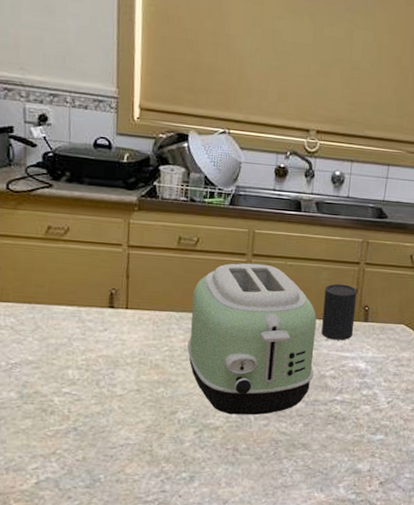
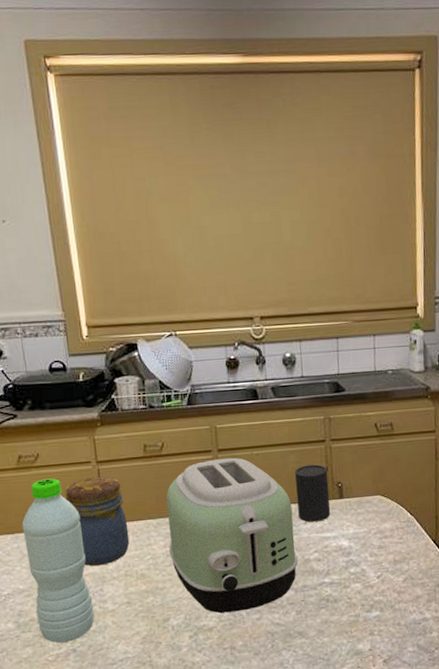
water bottle: none [40,254,102,420] -> present [22,478,95,643]
jar: none [90,260,150,350] -> present [64,476,130,567]

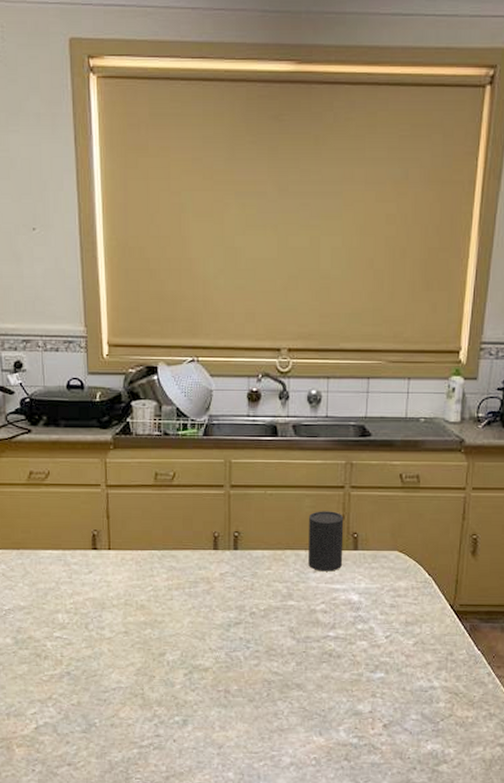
water bottle: present [22,478,95,643] -> none [27,498,91,664]
jar: present [64,476,130,567] -> none [72,501,132,592]
toaster: present [166,457,299,614] -> none [171,495,304,655]

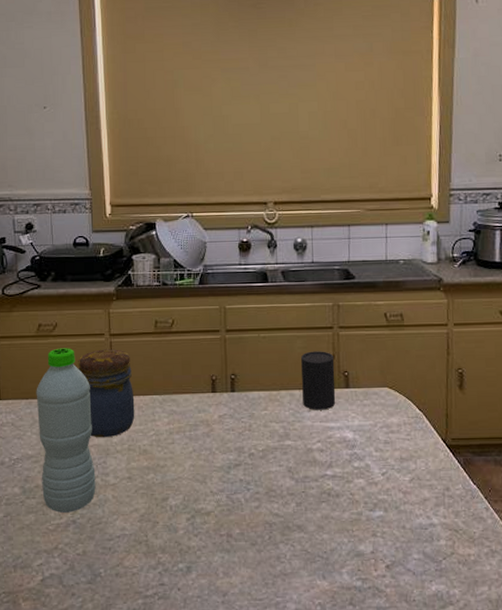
water bottle: none [27,498,91,664] -> present [36,348,96,513]
jar: none [72,501,132,592] -> present [78,349,135,438]

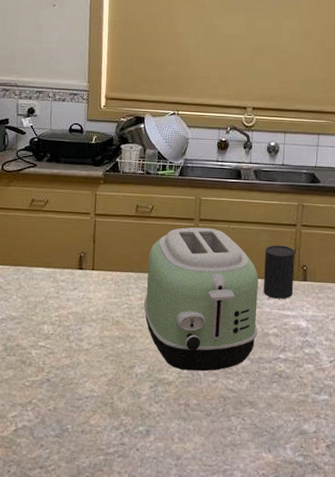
water bottle: present [36,348,96,513] -> none [22,222,73,372]
jar: present [78,349,135,438] -> none [64,227,112,307]
toaster: none [172,338,301,498] -> present [144,227,259,372]

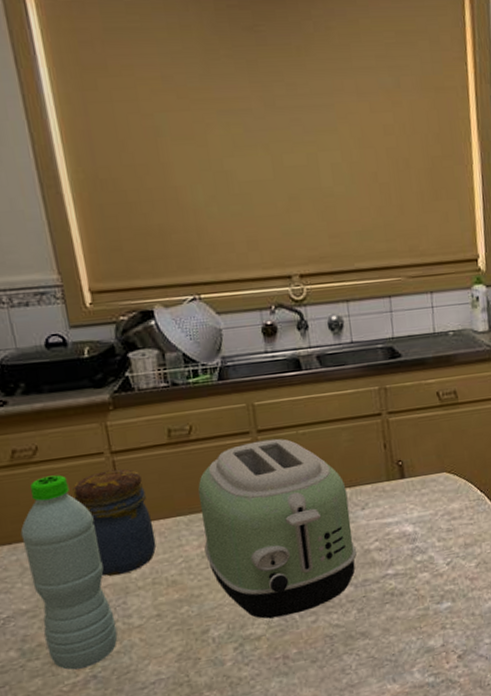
water bottle: none [22,222,73,372] -> present [20,474,118,670]
jar: none [64,227,112,307] -> present [72,469,157,577]
cup: present [263,245,295,299] -> none [348,441,391,508]

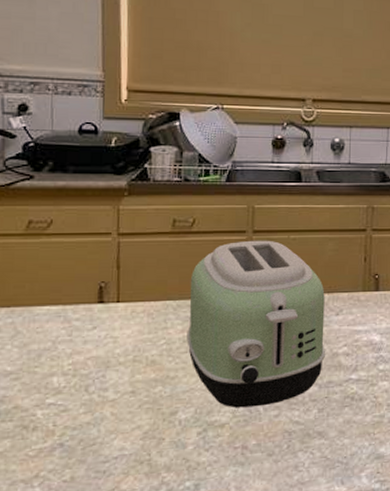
water bottle: present [20,474,118,670] -> none [20,248,92,436]
jar: present [72,469,157,577] -> none [76,250,144,349]

